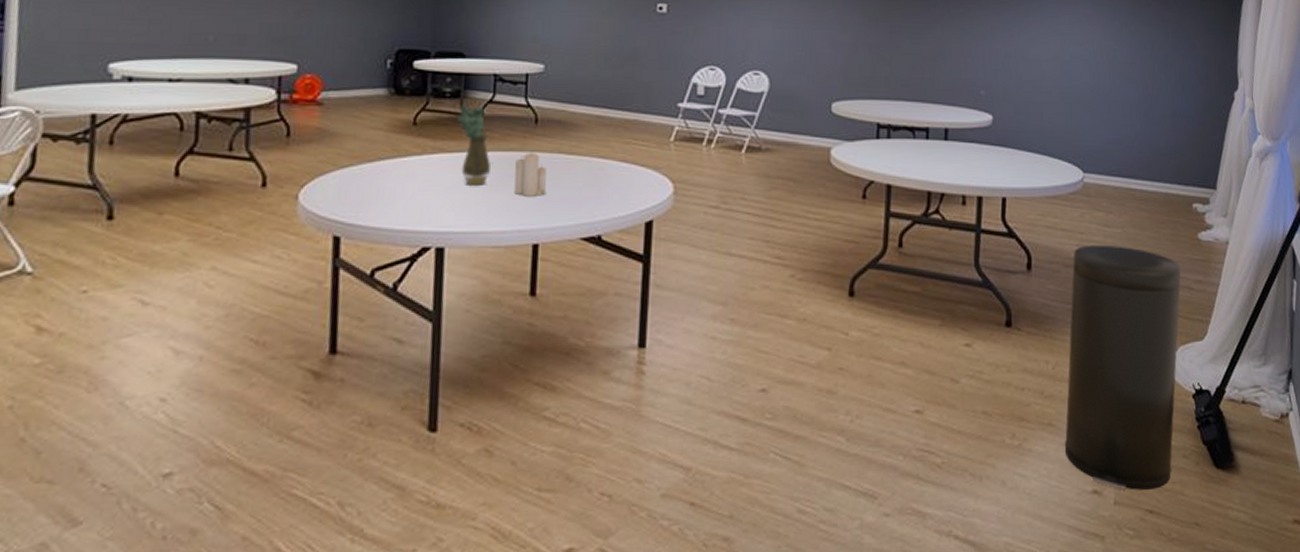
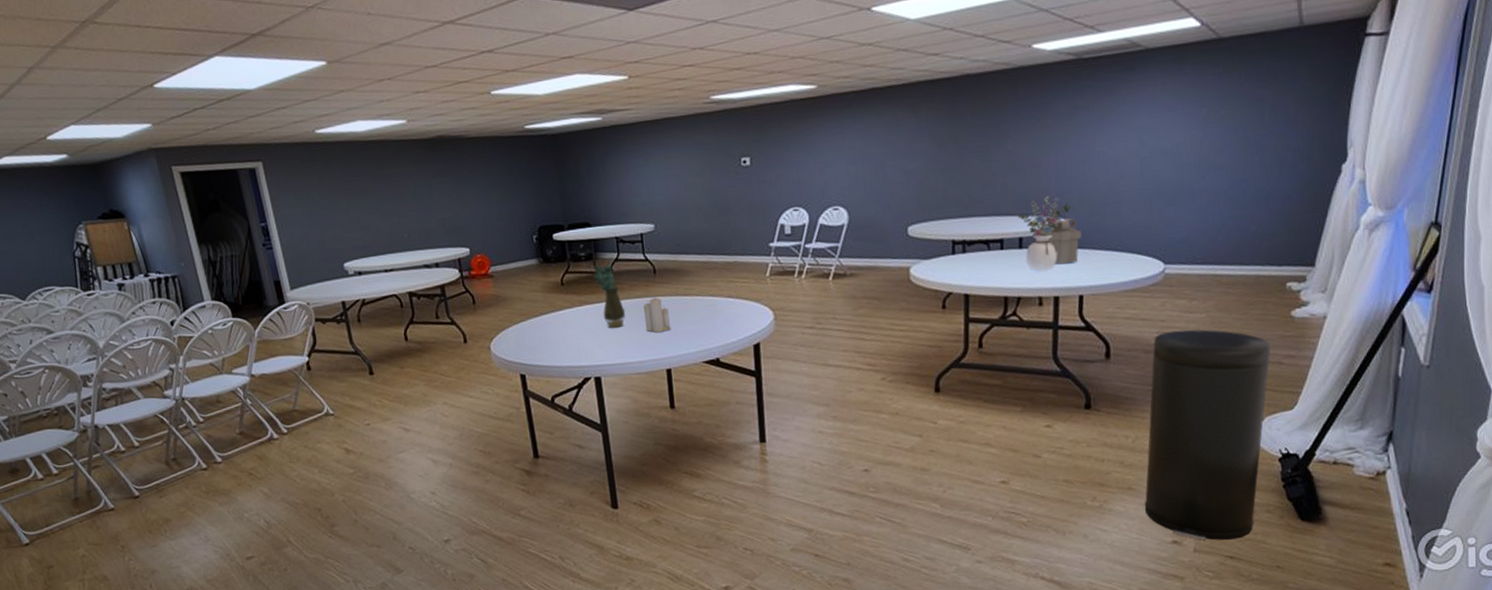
bouquet: none [944,88,999,169] -> present [1017,196,1074,273]
gift box: none [966,113,1005,162] -> present [1040,217,1081,265]

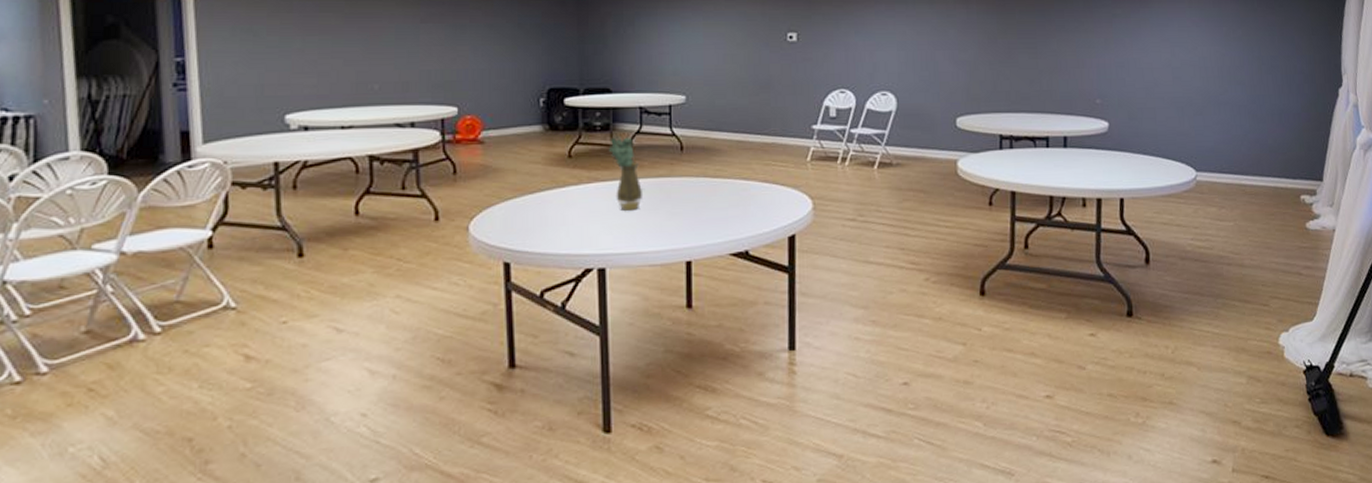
candle: present [643,296,671,333] -> none [665,176,696,218]
bouquet: present [1017,196,1074,273] -> none [1062,97,1115,173]
gift box: present [1040,217,1081,265] -> none [1083,120,1121,166]
pedal bin: present [1144,329,1270,541] -> none [1185,237,1291,460]

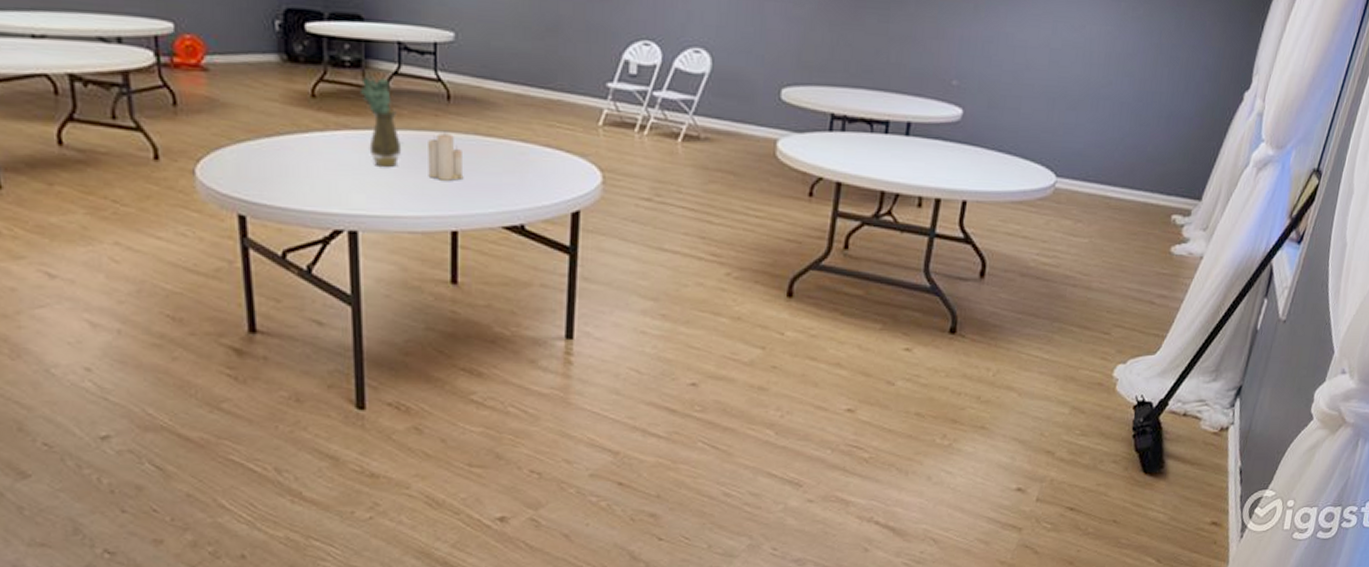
candle: none [665,176,696,218] -> present [428,130,464,181]

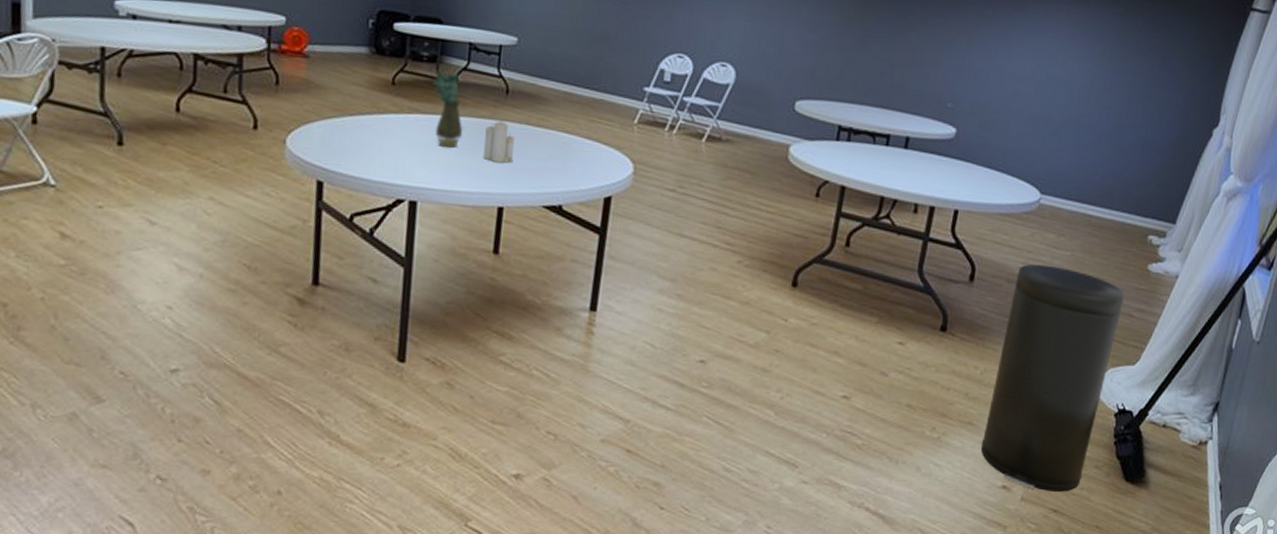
pedal bin: none [994,254,1146,490] -> present [981,264,1124,492]

